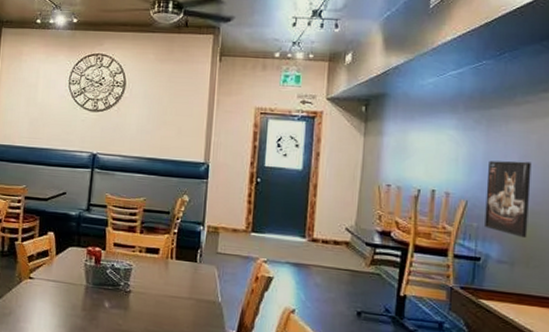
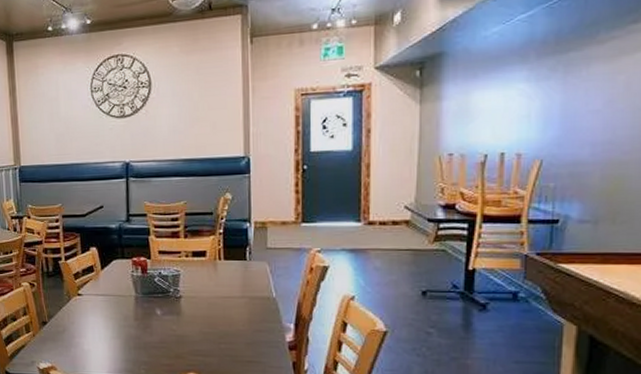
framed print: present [485,160,532,239] -> none [563,107,618,193]

